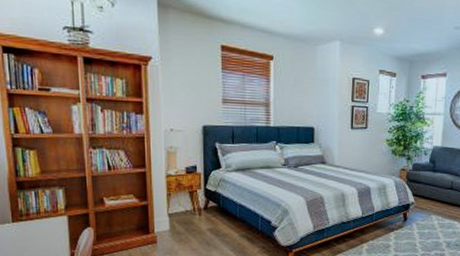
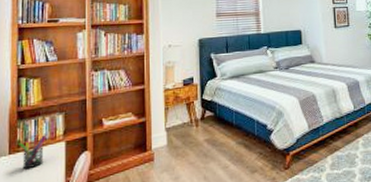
pen holder: none [21,205,48,238] -> present [19,134,47,170]

